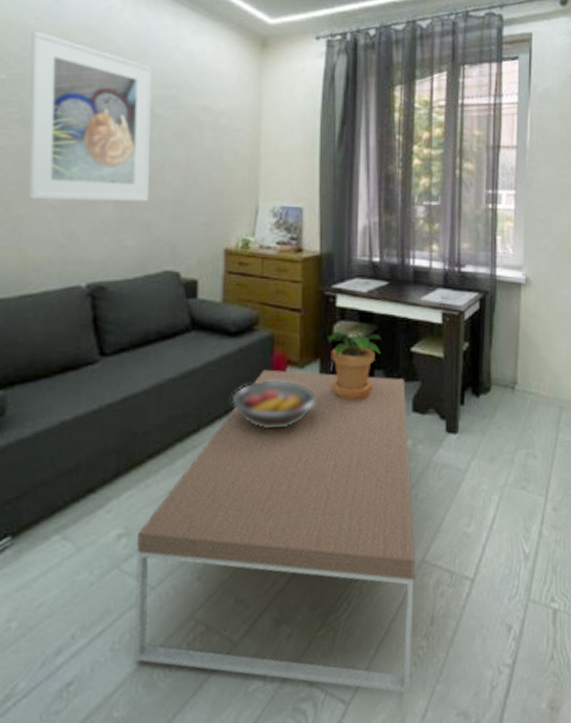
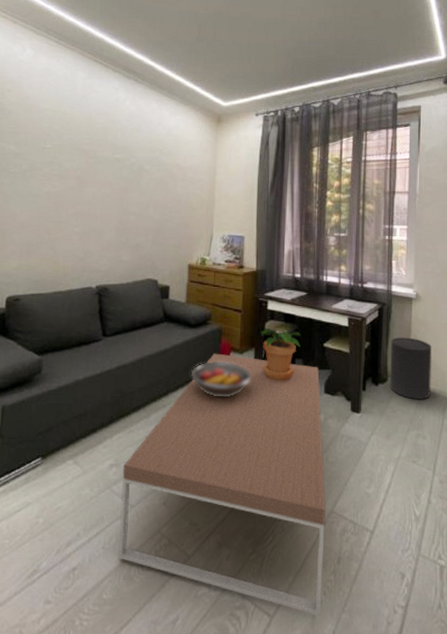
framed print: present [28,30,152,201] -> none [61,115,143,230]
trash can: none [494,333,544,411] -> present [390,337,432,399]

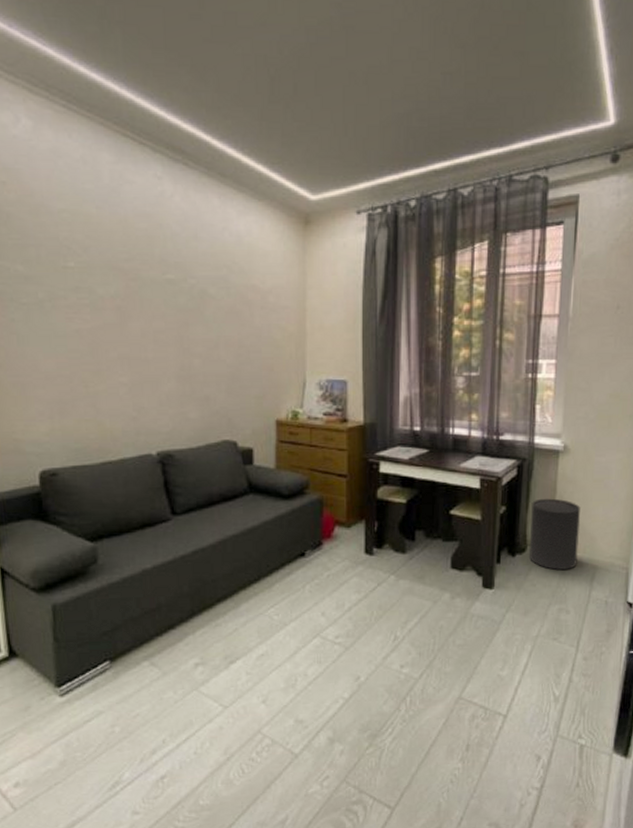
coffee table: present [118,353,326,616] -> none [211,528,453,804]
fruit bowl: present [190,362,251,397] -> none [286,539,361,580]
potted plant: present [260,329,302,381] -> none [371,496,423,557]

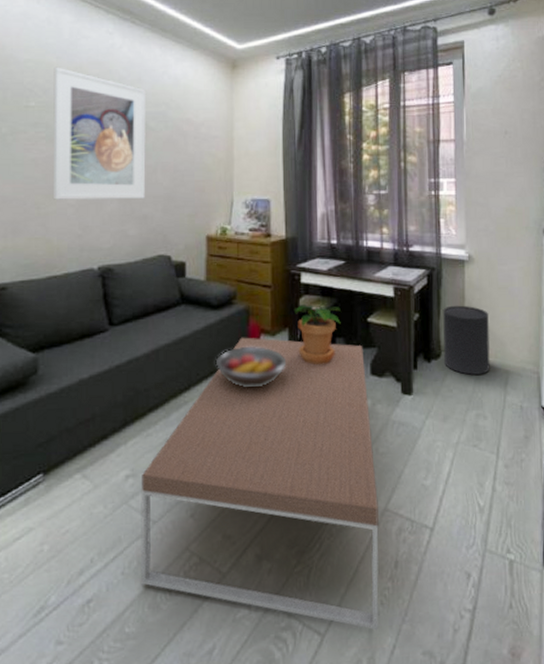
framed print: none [93,219,207,377] -> present [52,67,146,200]
coffee table: none [211,528,453,804] -> present [140,337,379,630]
fruit bowl: none [286,539,361,580] -> present [215,347,286,388]
potted plant: none [371,496,423,557] -> present [294,305,342,364]

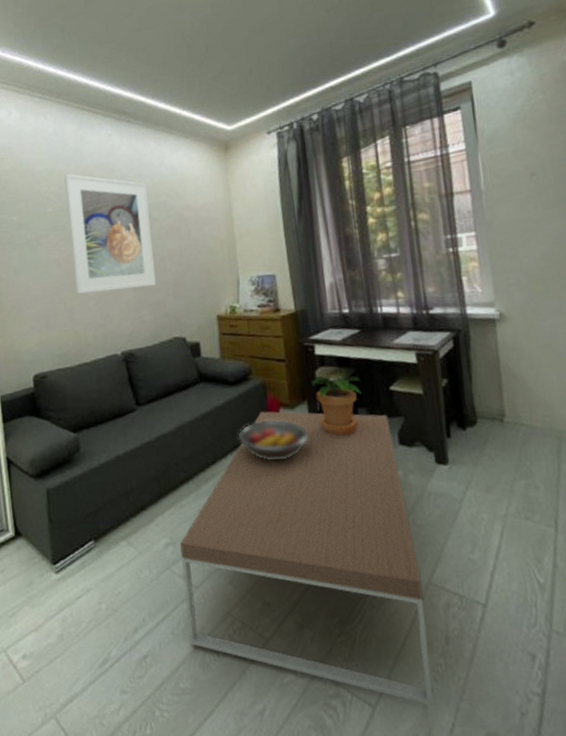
trash can: present [443,305,490,375] -> none [475,367,538,442]

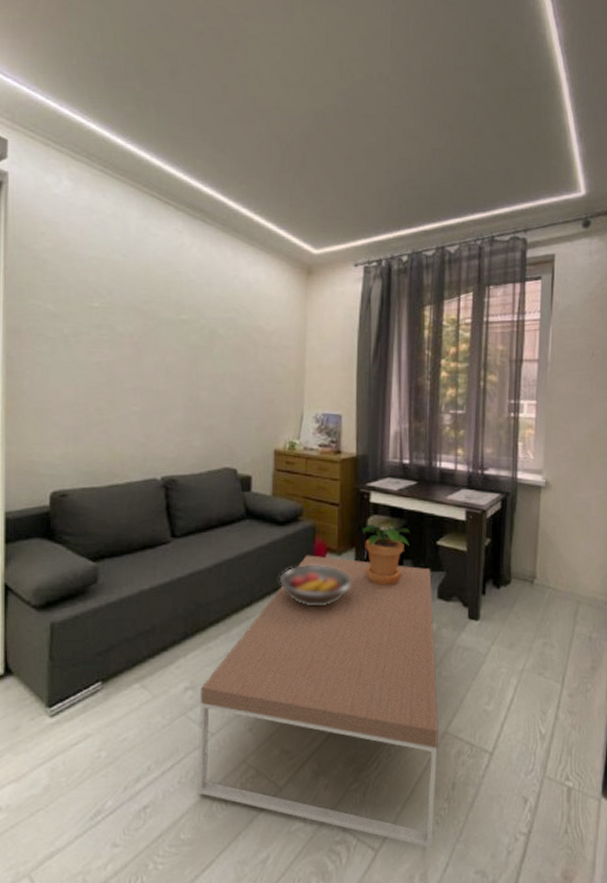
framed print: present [64,173,156,294] -> none [116,266,215,408]

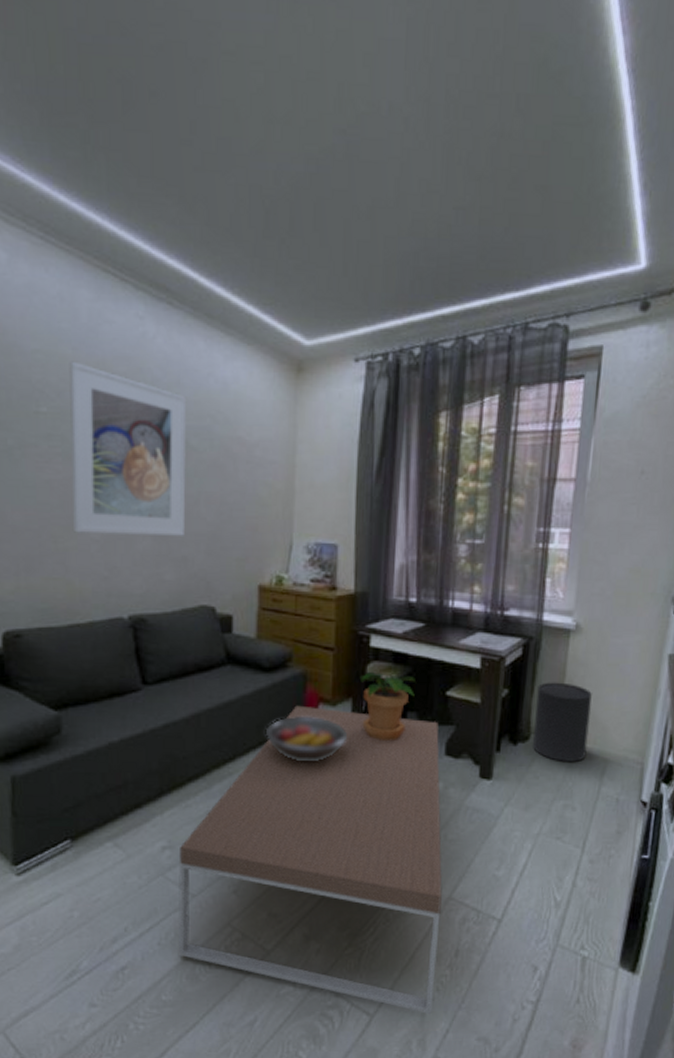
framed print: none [116,266,215,408] -> present [69,361,186,536]
trash can: none [514,532,562,603] -> present [533,682,592,762]

